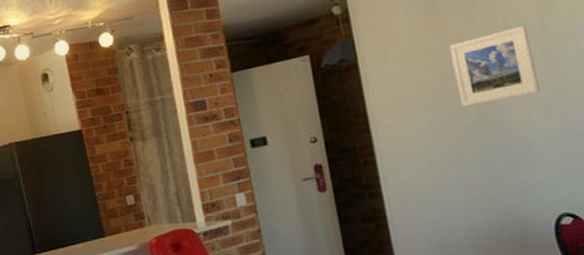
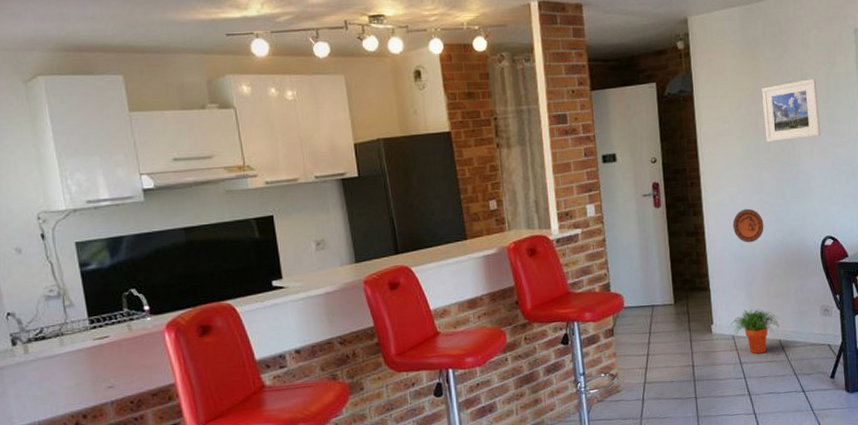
decorative plate: none [423,186,469,227] -> present [733,208,764,243]

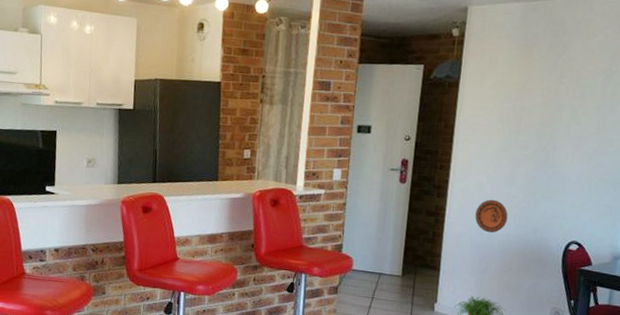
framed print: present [762,79,821,142] -> none [527,83,593,141]

